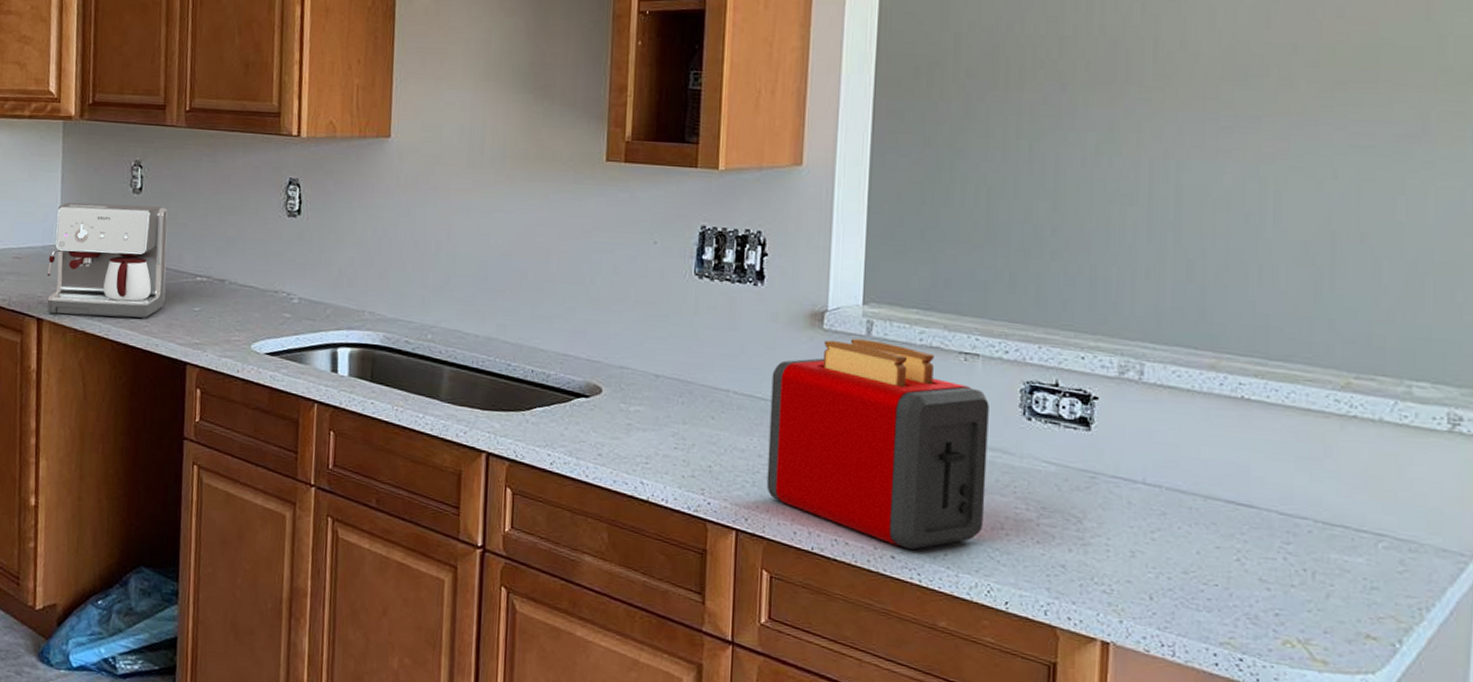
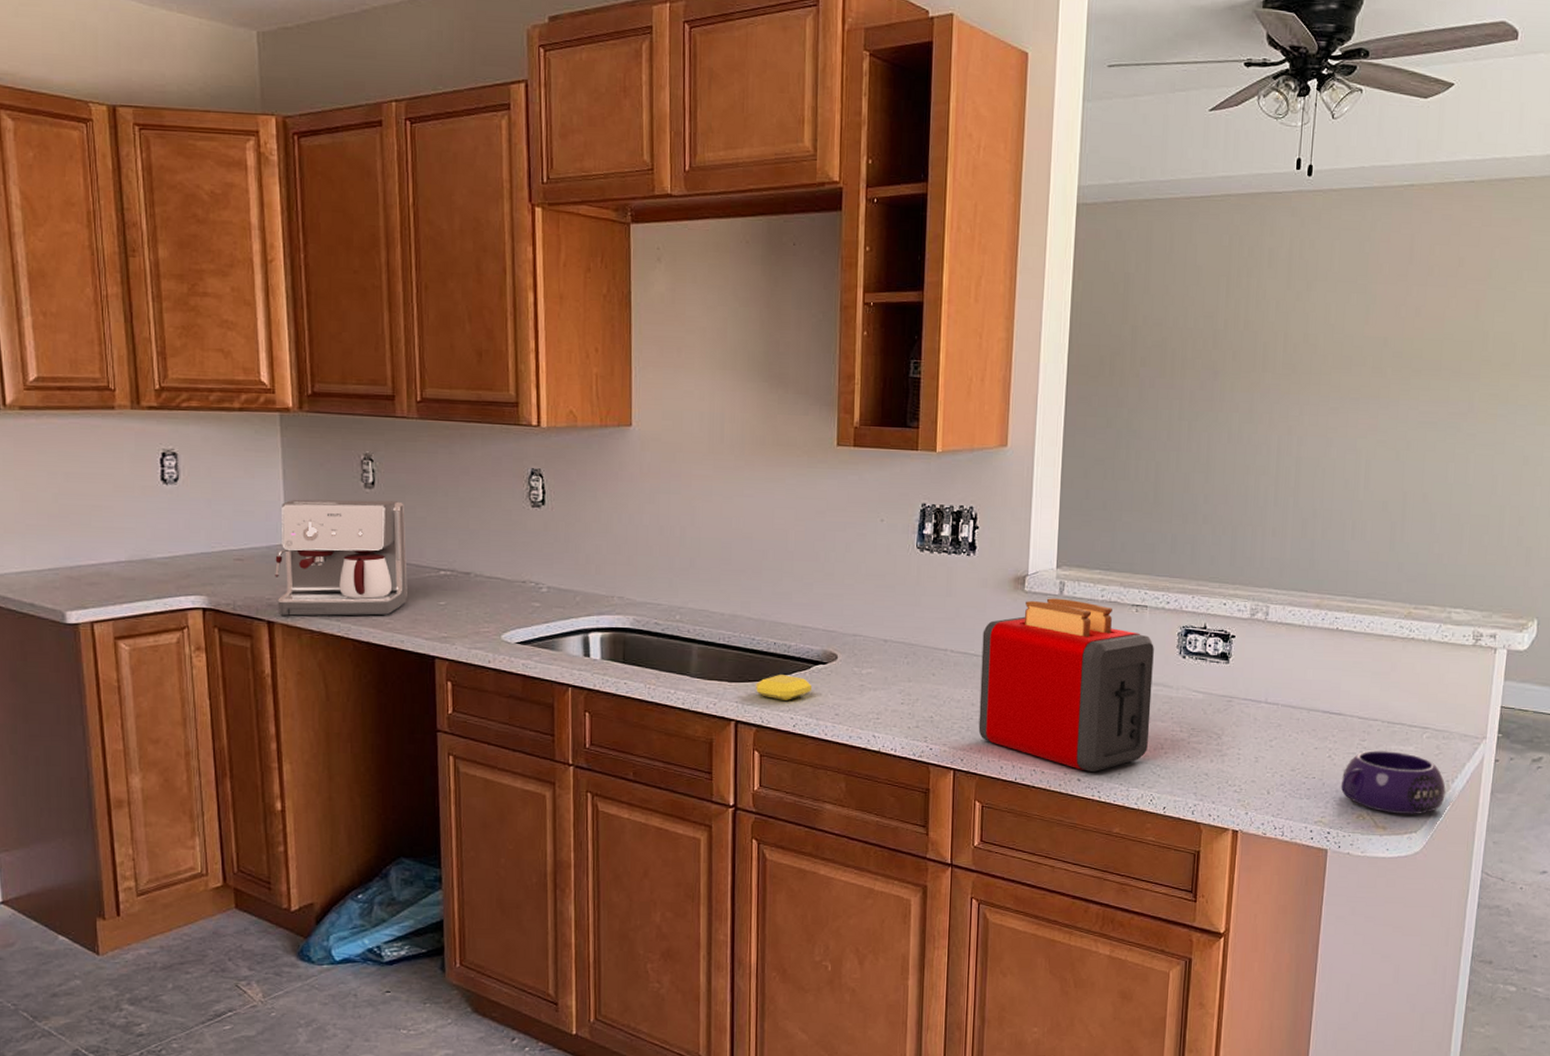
soap bar: none [509,405,573,435] -> present [755,675,812,700]
bowl: none [1256,557,1417,650] -> present [1340,750,1446,815]

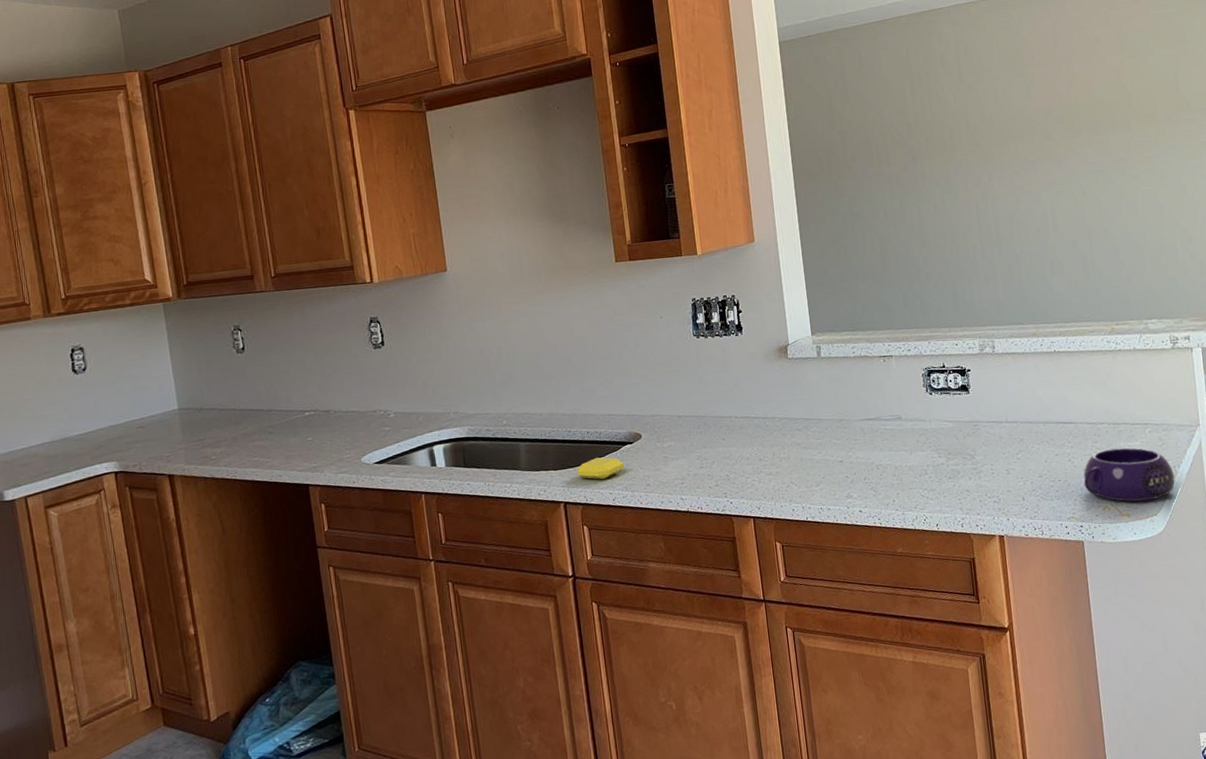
coffee maker: present [275,499,407,616] -> none [170,359,281,469]
toaster: present [978,598,1154,773] -> none [759,359,914,503]

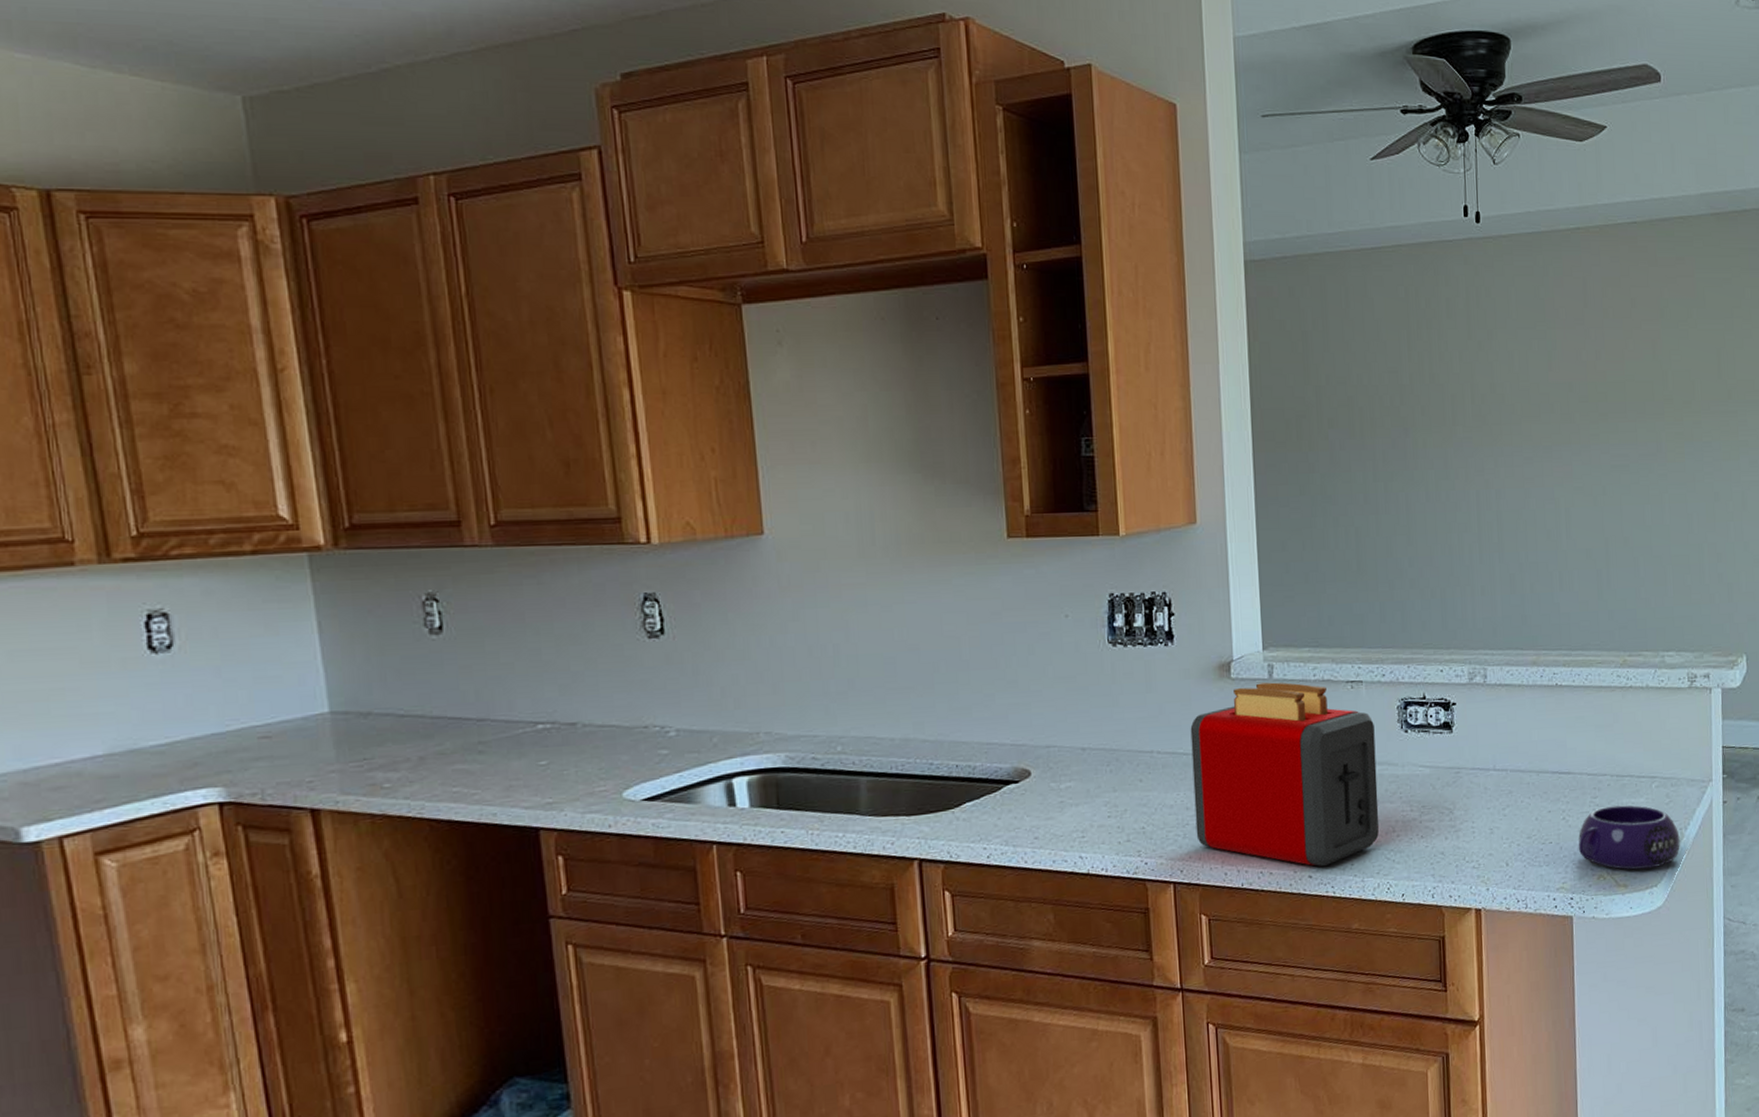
soap bar: present [576,457,625,480] -> none [938,800,1006,830]
toaster: none [759,359,914,503] -> present [1190,682,1379,867]

